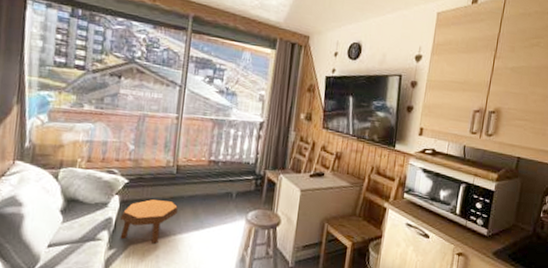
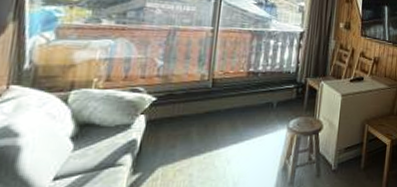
footstool: present [120,199,178,244] -> none [146,116,214,162]

